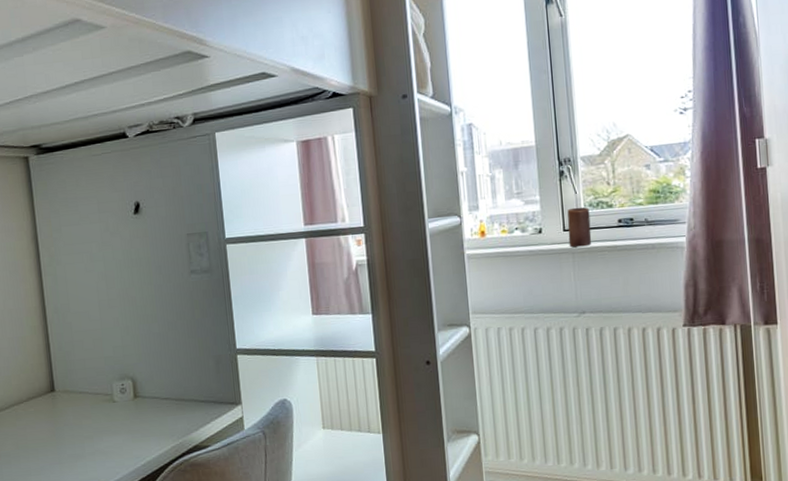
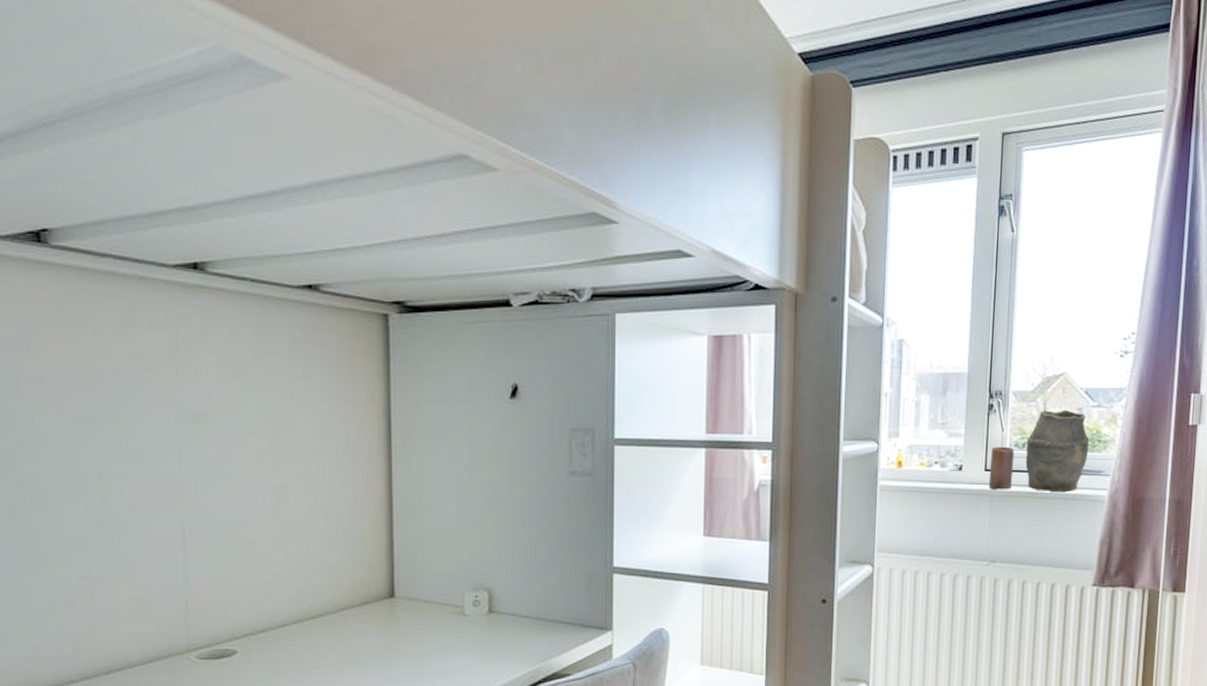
vase: none [600,168,662,245] -> present [1025,410,1090,493]

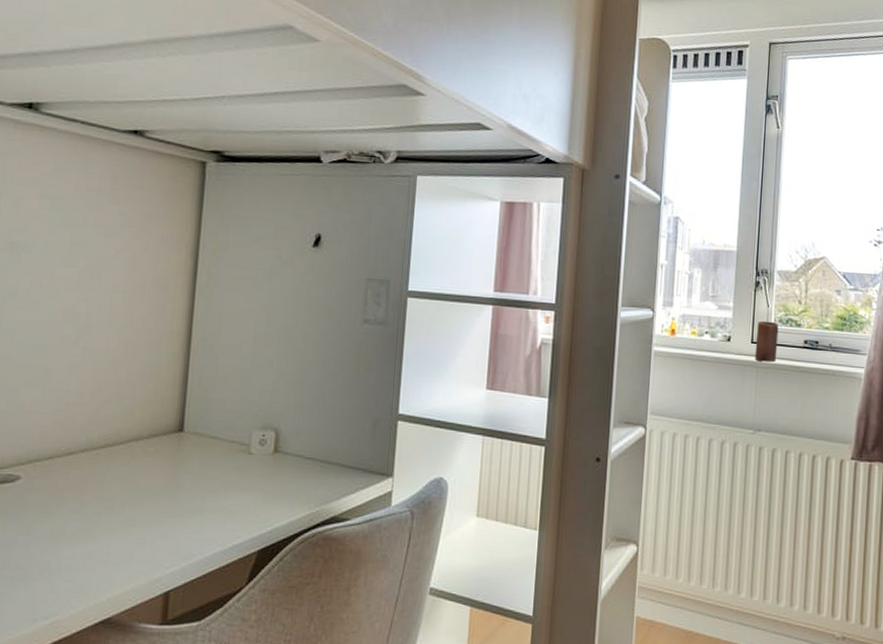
vase: present [1025,410,1090,493] -> none [788,290,848,368]

